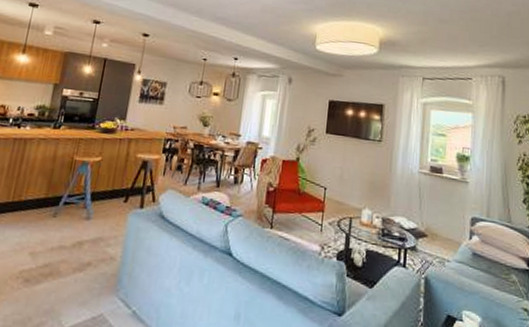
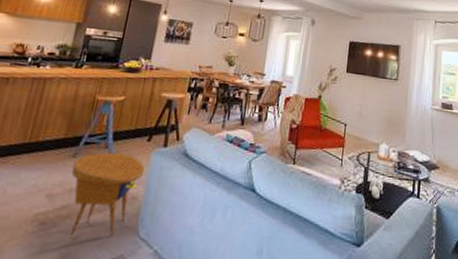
side table: none [51,212,122,296] -> present [69,152,145,239]

